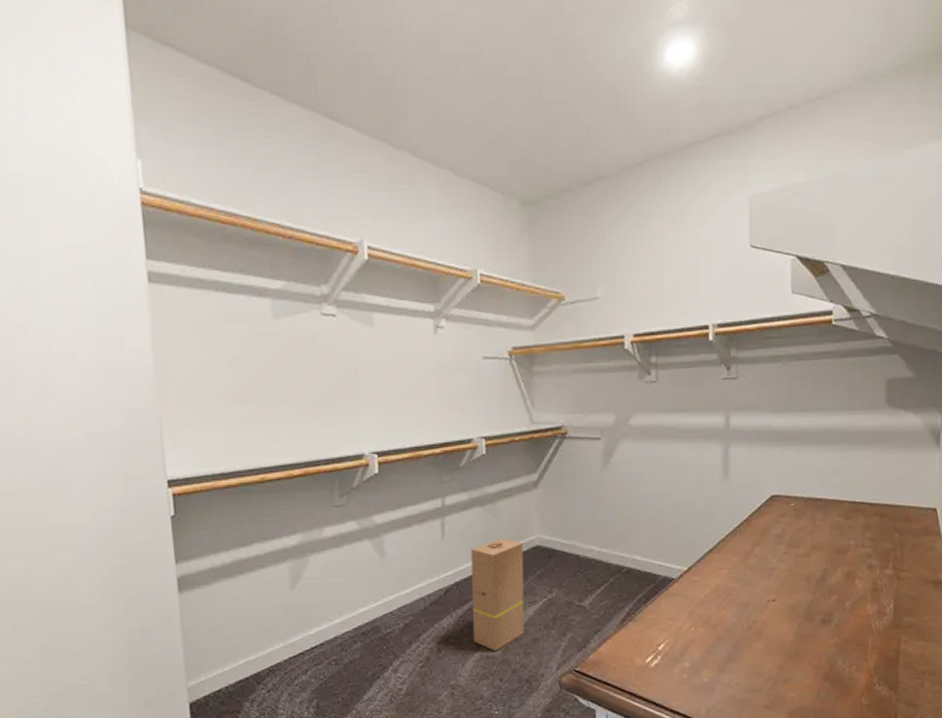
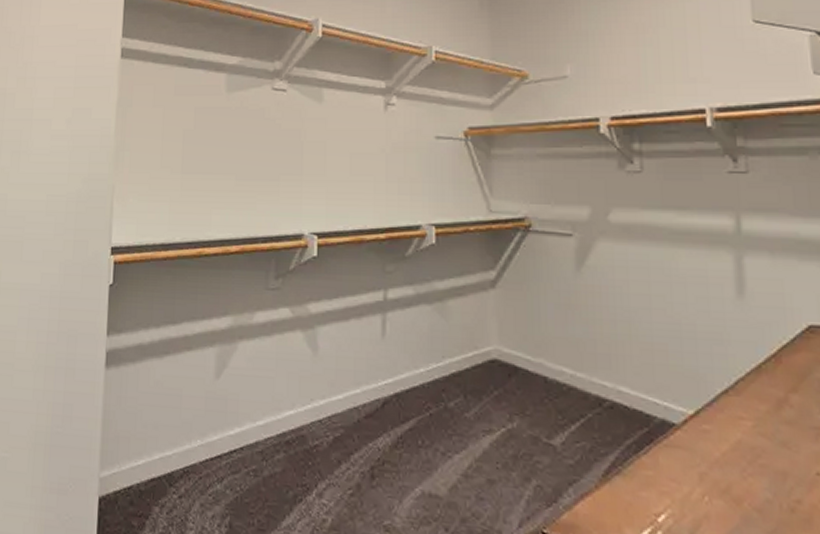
cardboard box: present [471,538,525,652] -> none [413,345,478,490]

